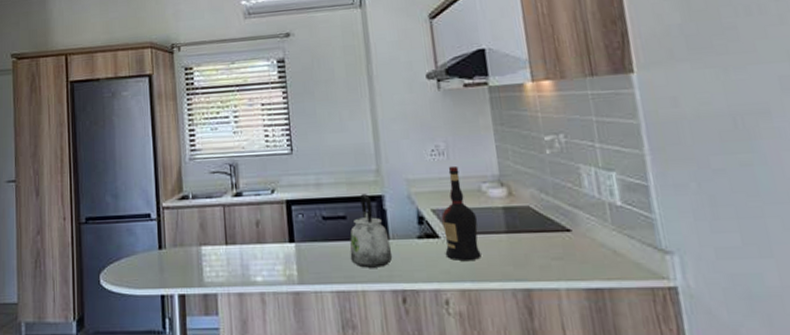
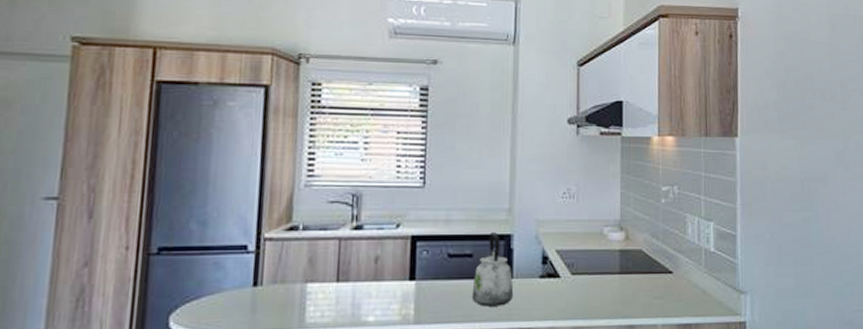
liquor: present [441,165,482,262] -> none [563,209,596,300]

